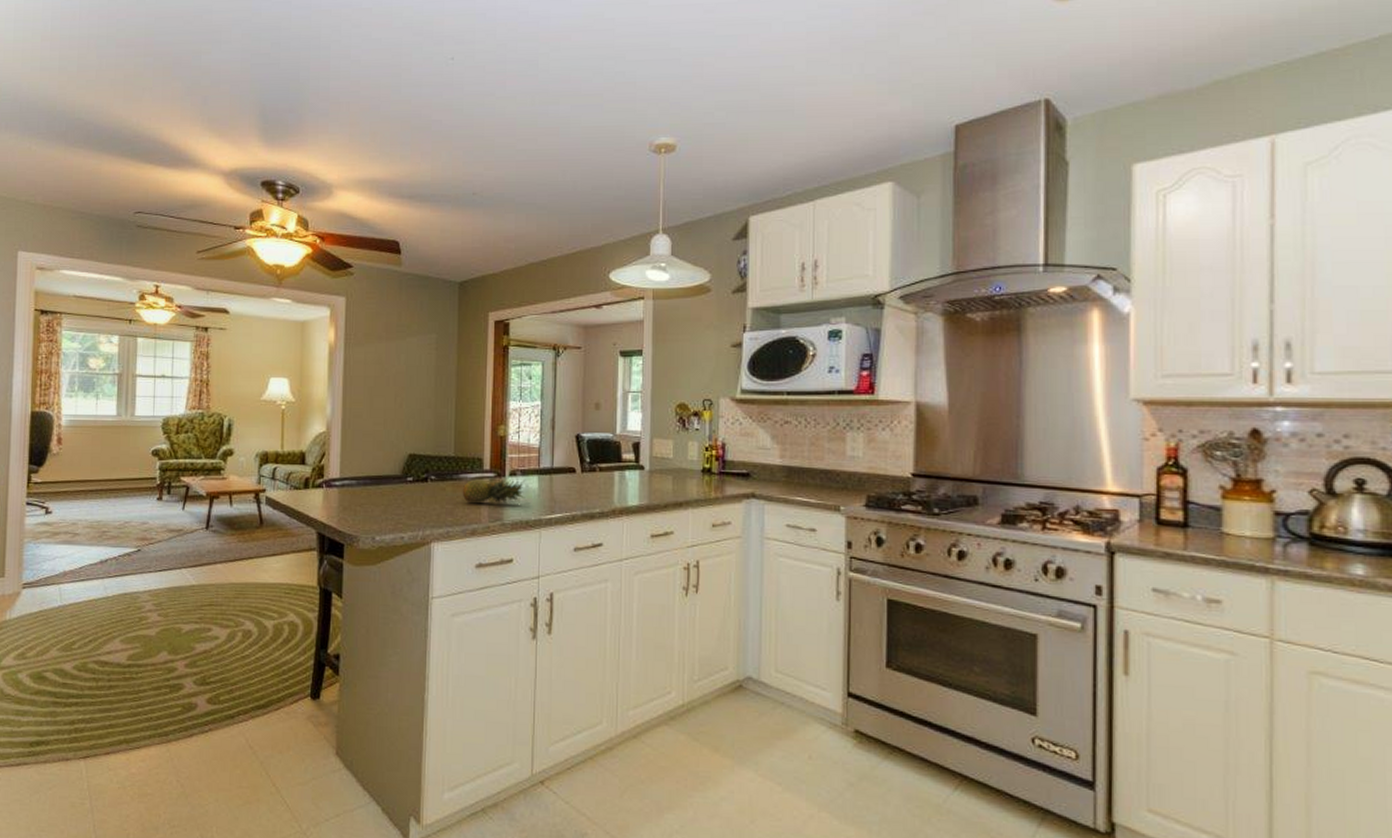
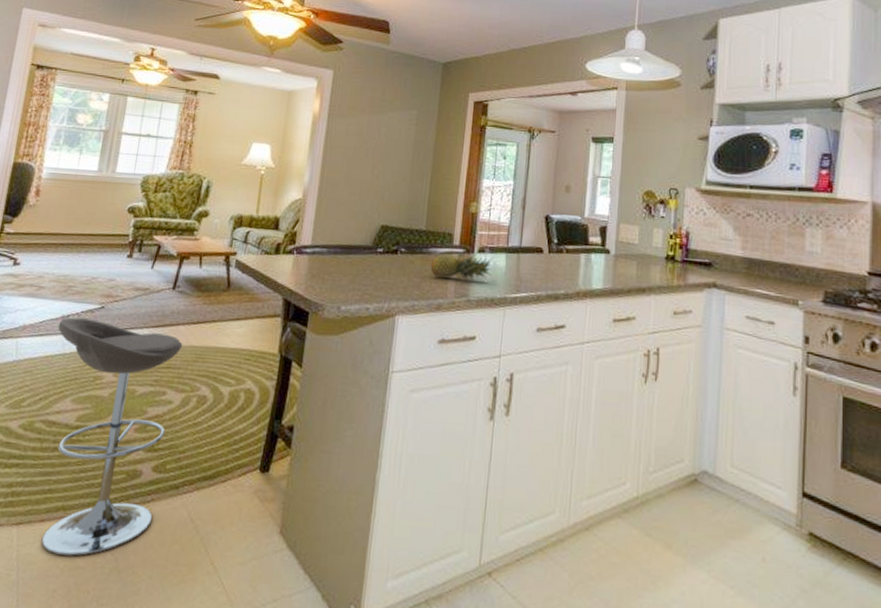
bar stool: none [97,562,222,785] -> present [41,317,183,557]

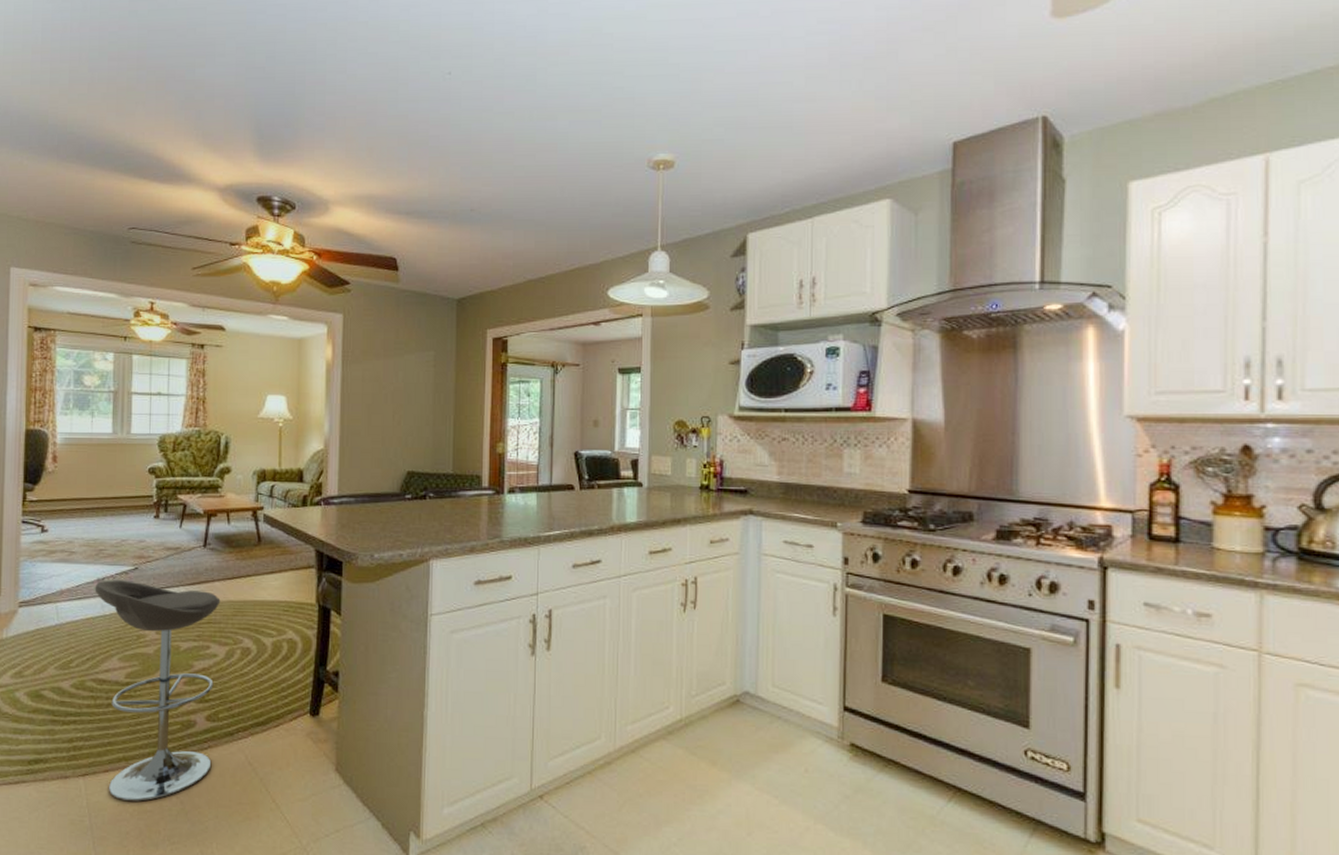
fruit: present [430,254,492,282] -> none [460,496,524,522]

